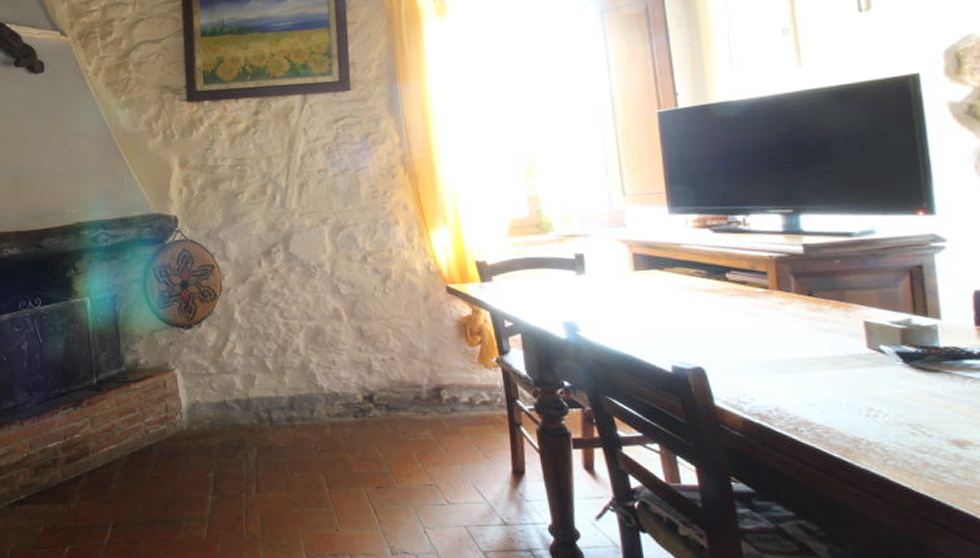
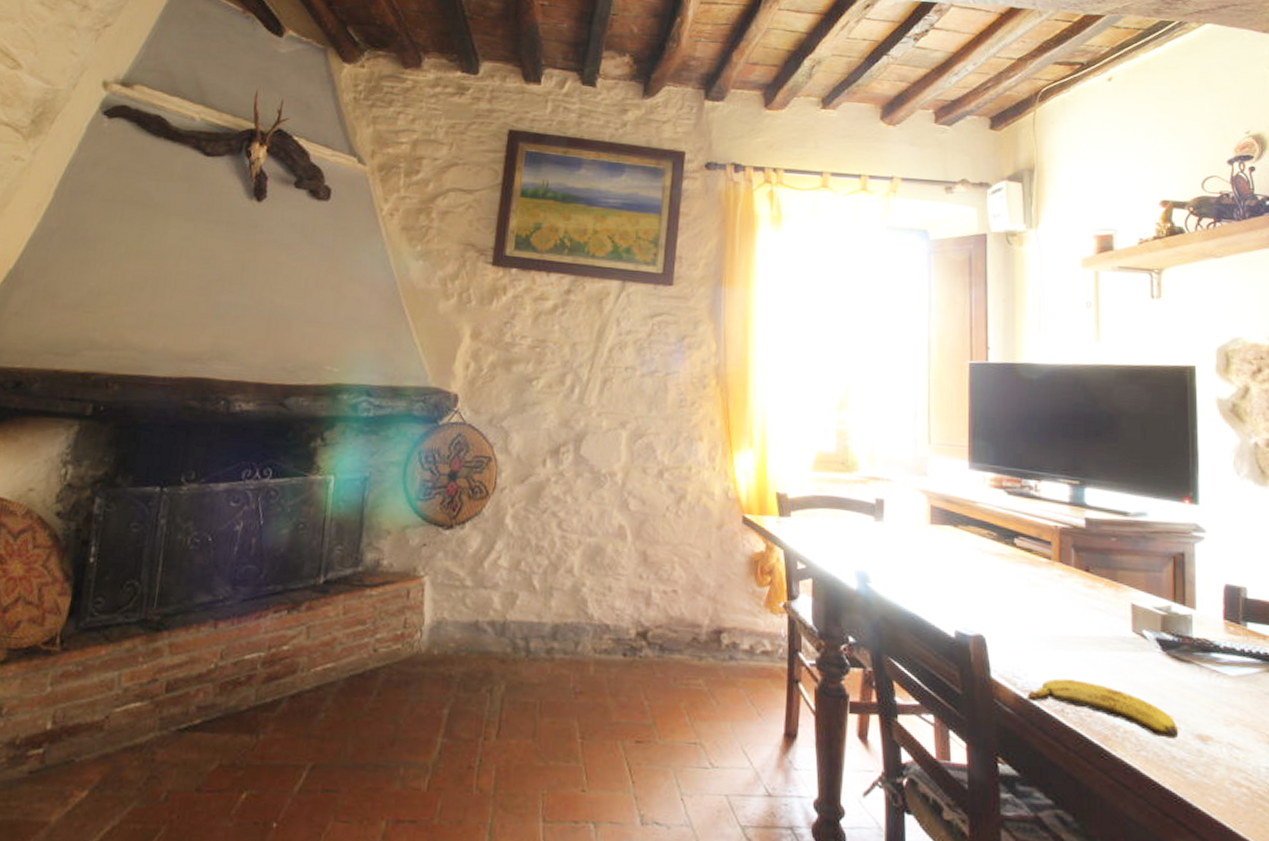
banana: none [752,399,931,446] -> present [1023,678,1179,739]

